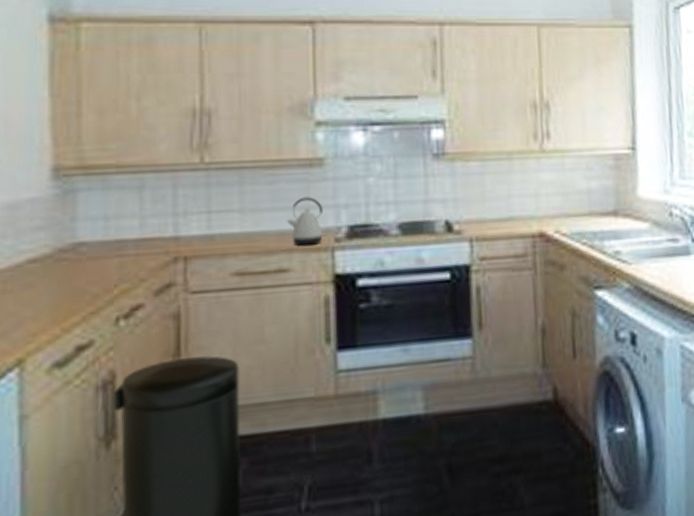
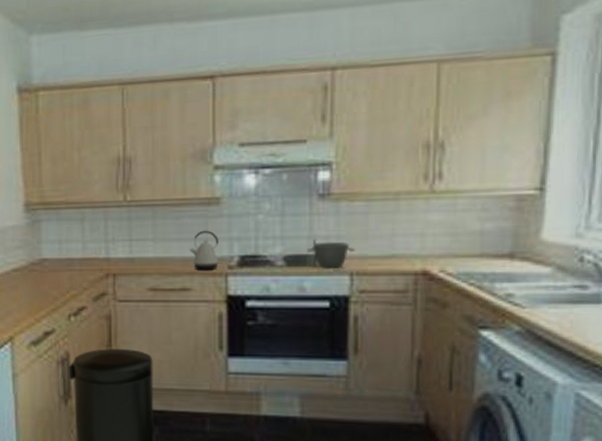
cooking pot: none [423,202,474,237] -> present [306,238,356,270]

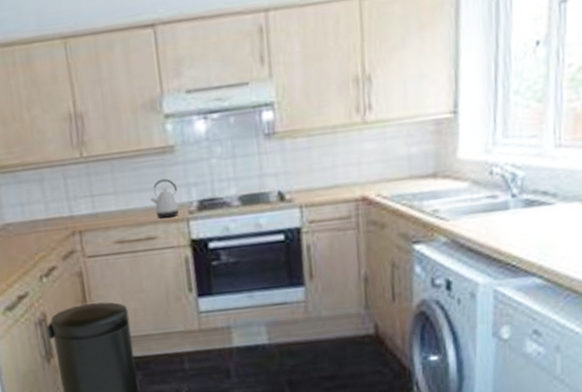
cooking pot: present [306,238,356,270] -> none [259,176,303,205]

